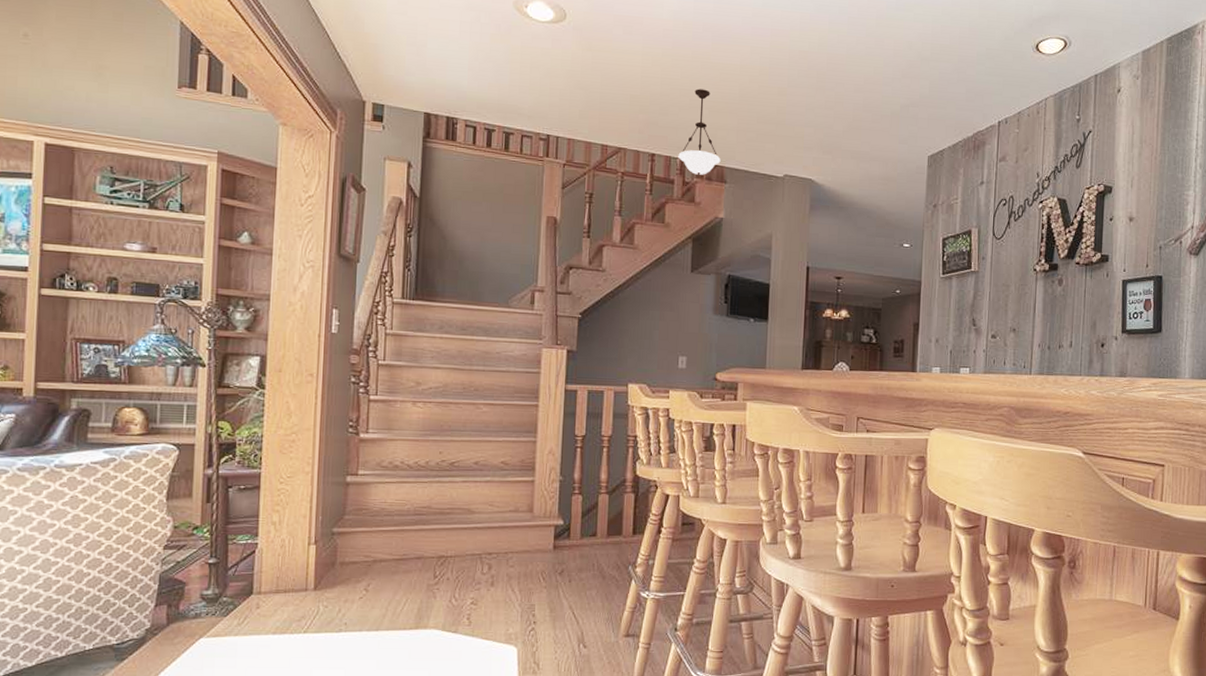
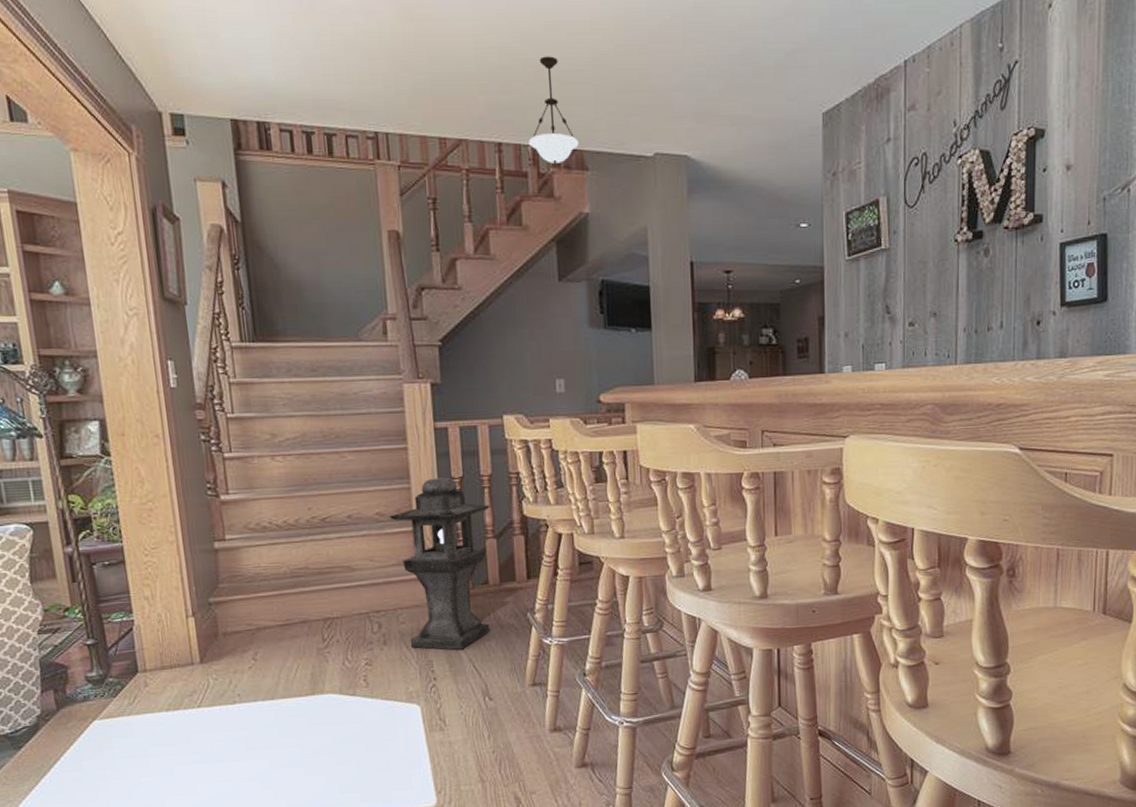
lantern: none [514,434,607,596] -> present [390,477,490,650]

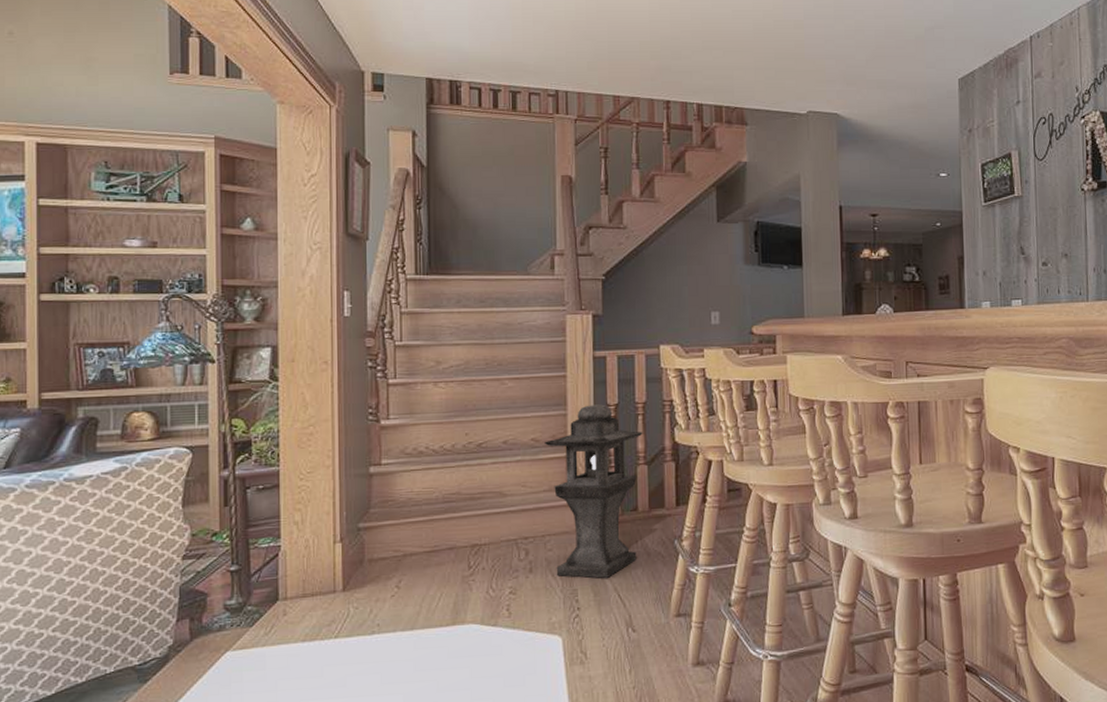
pendant light: present [528,56,579,164] -> none [694,29,740,119]

